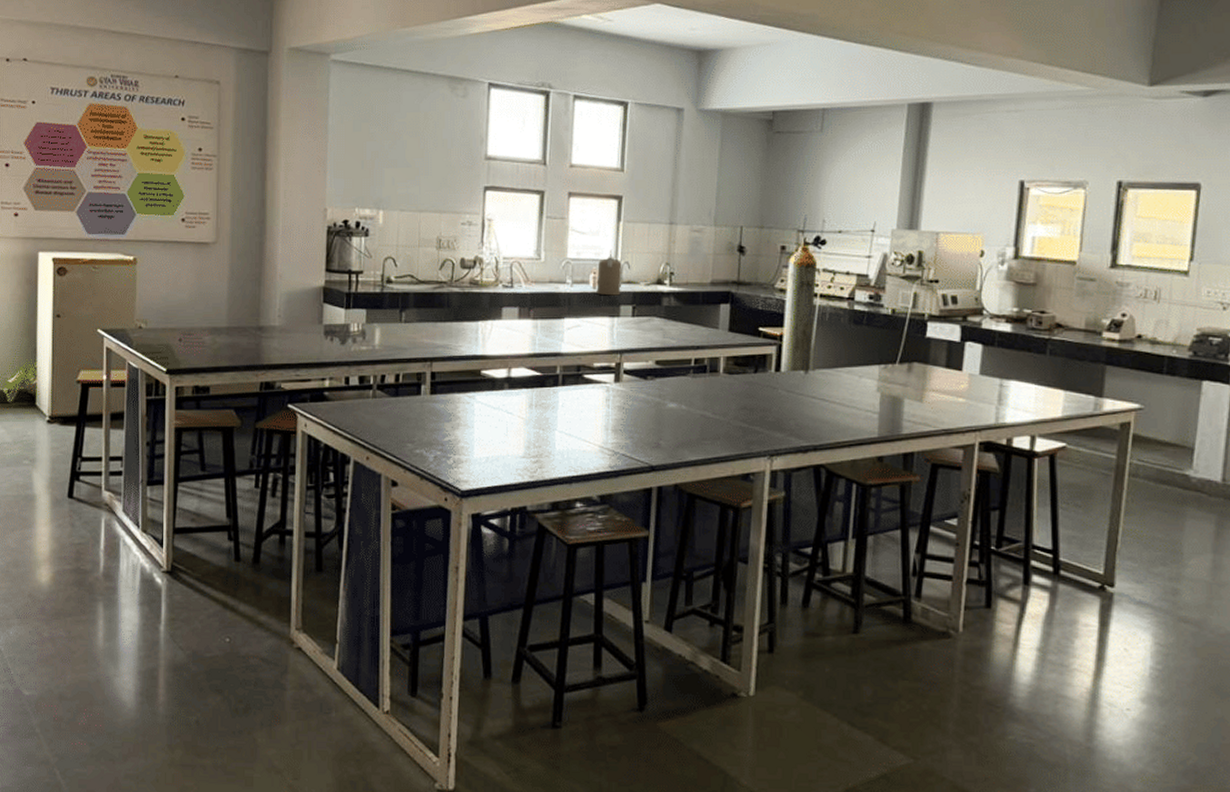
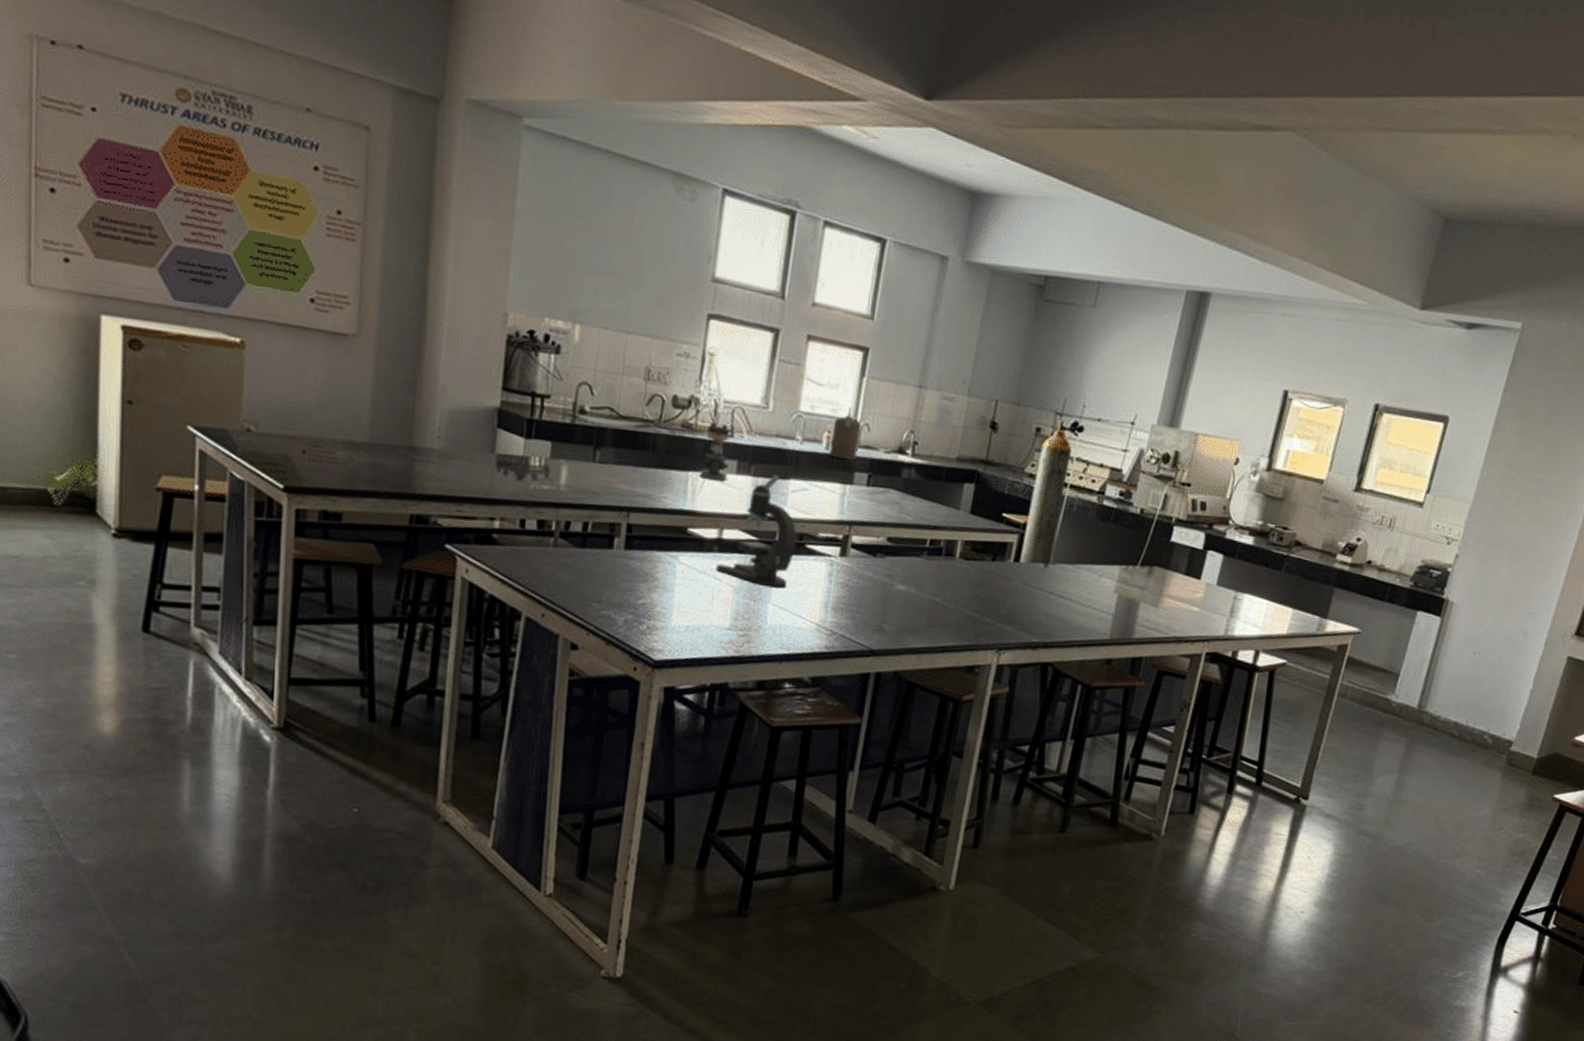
microscope: none [488,277,512,328] -> present [699,422,730,483]
microscope: none [507,315,575,416] -> present [716,473,797,589]

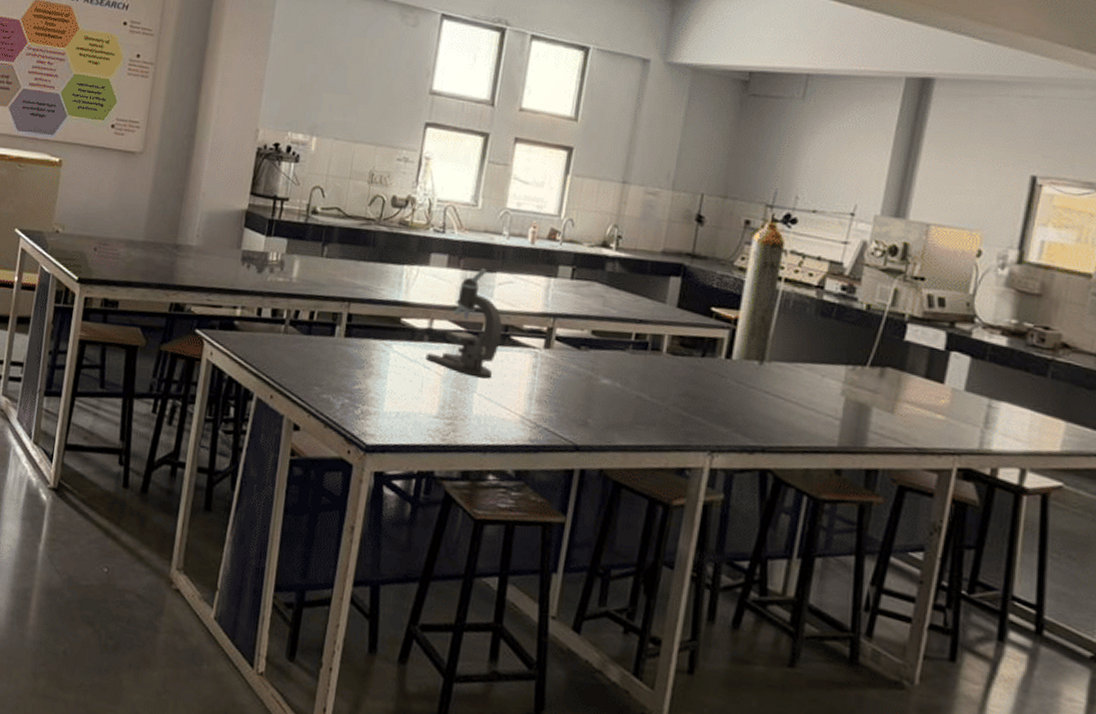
microscope: present [699,422,730,483] -> none [413,220,442,276]
canister: present [829,407,861,461] -> none [534,203,566,255]

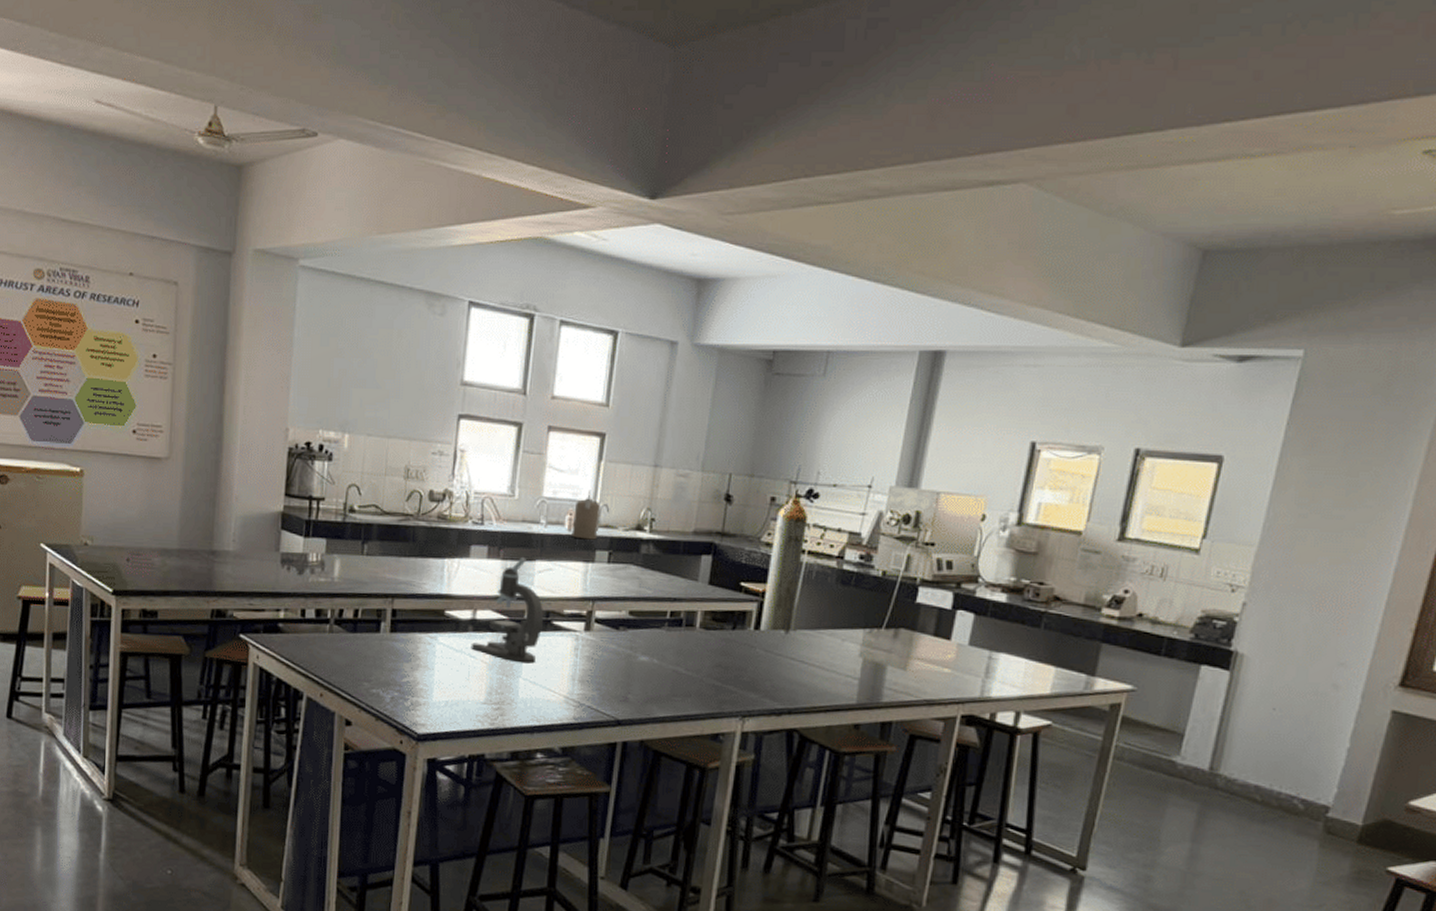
canister: none [534,203,566,255] -> present [571,490,601,540]

